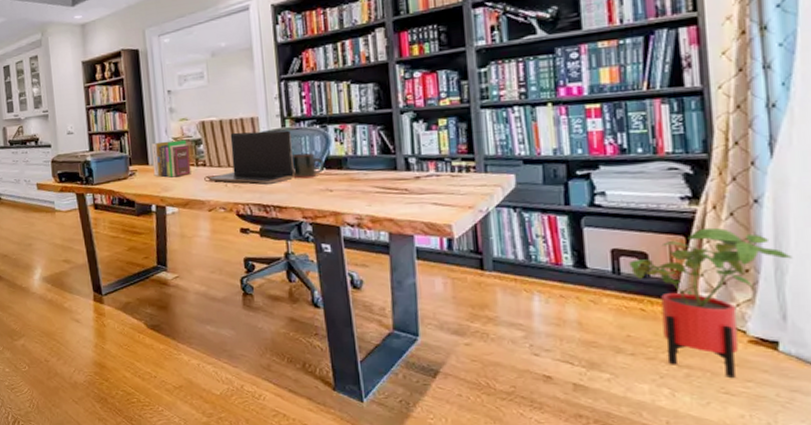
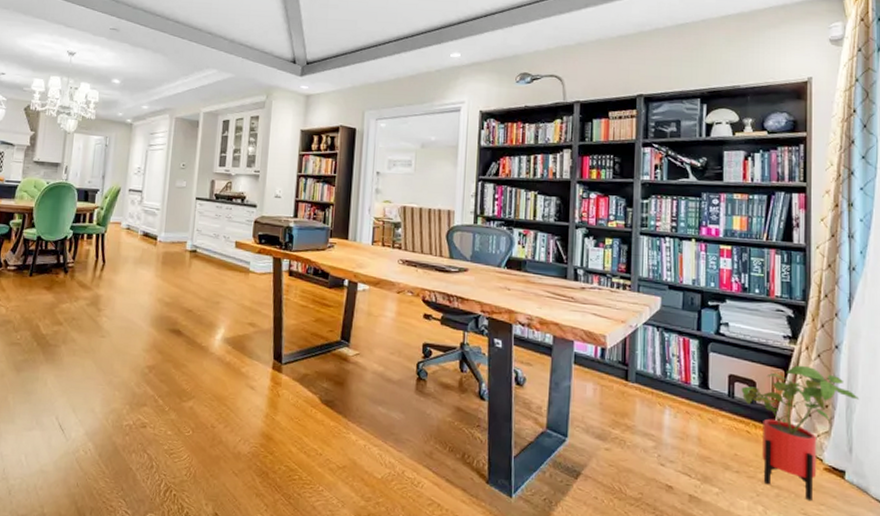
books: present [152,139,191,178] -> none [351,219,388,256]
laptop computer: present [210,130,294,185] -> none [403,221,481,275]
mug: present [291,153,325,179] -> none [477,251,507,275]

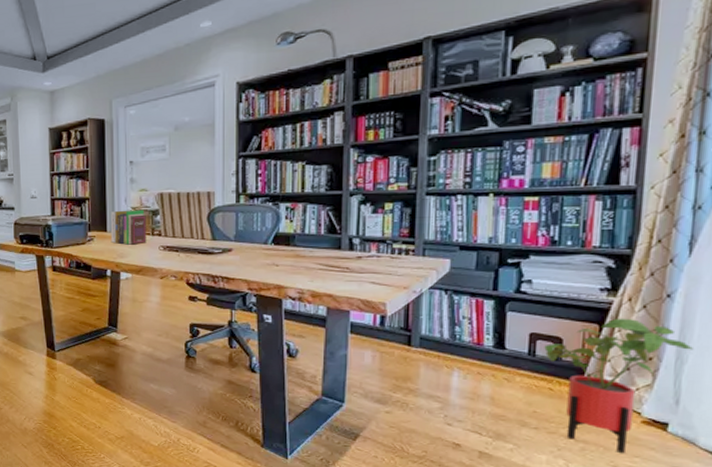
books: none [351,219,388,256] -> present [110,209,147,245]

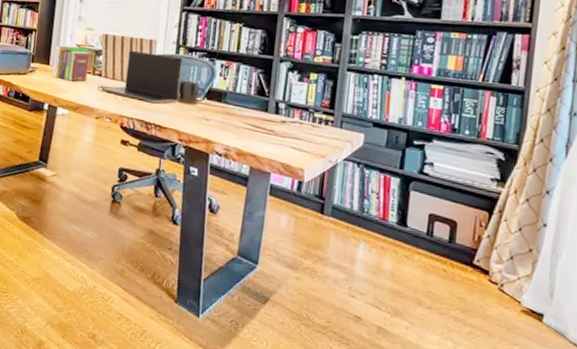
laptop computer: none [164,205,244,256] -> present [102,50,183,104]
mug: none [242,229,274,253] -> present [177,81,207,105]
house plant: present [544,318,693,453] -> none [441,208,566,340]

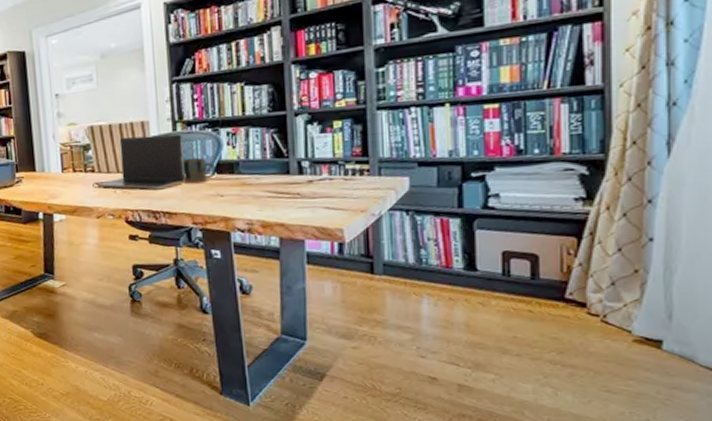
books: present [52,45,90,82] -> none [39,145,80,184]

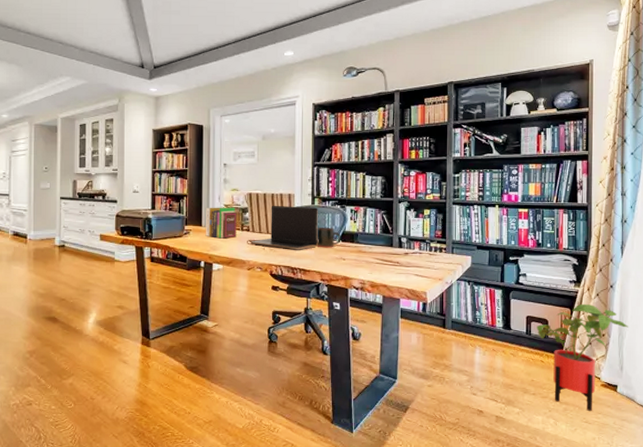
books: none [39,145,80,184] -> present [205,207,237,239]
house plant: none [519,228,681,376] -> present [536,303,628,411]

